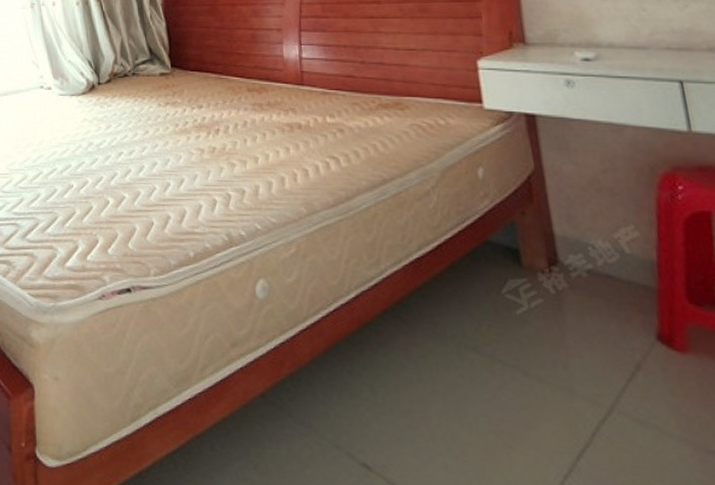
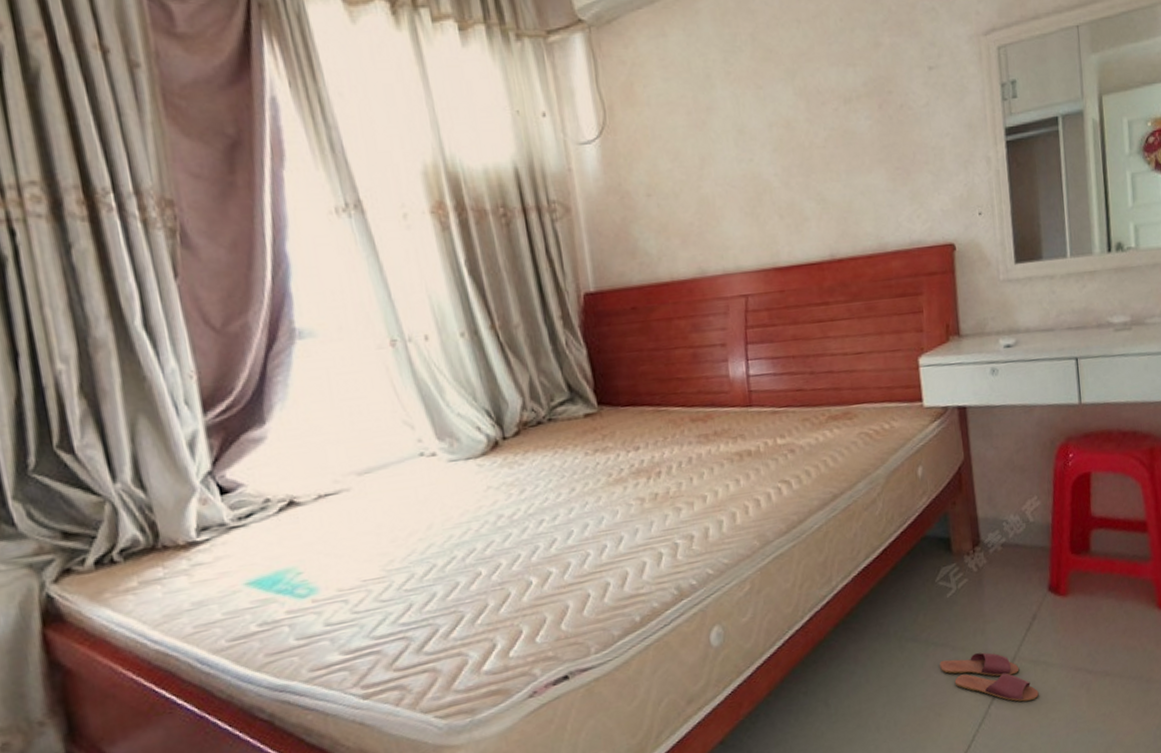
slippers: none [509,385,651,470] -> present [940,652,1039,702]

